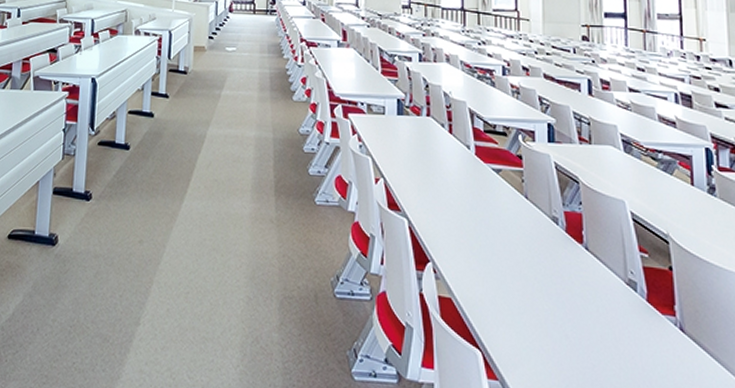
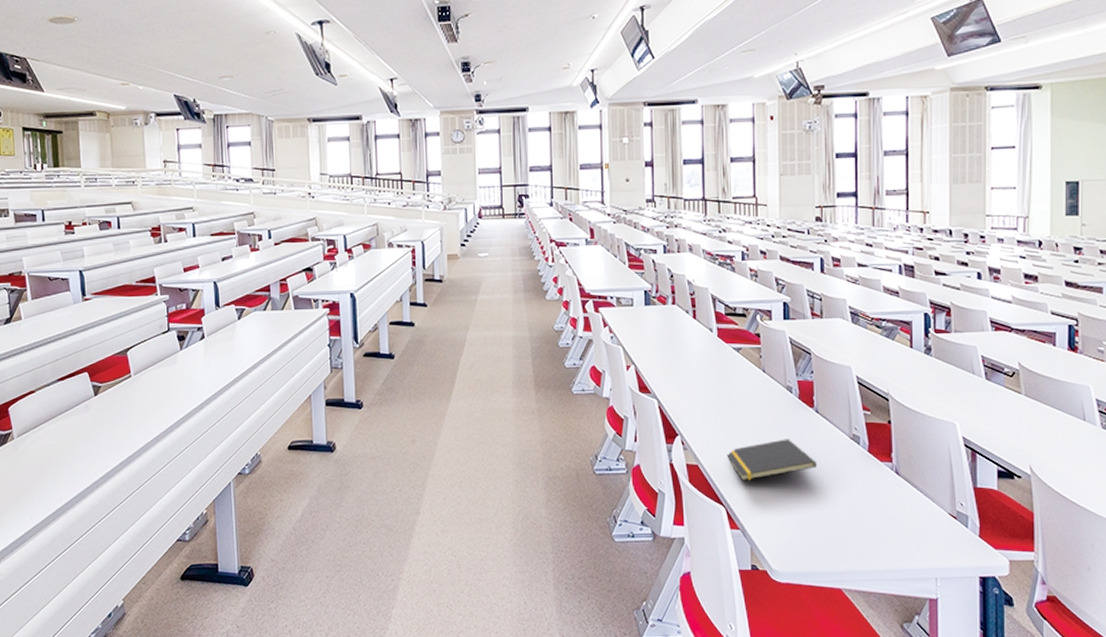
notepad: none [484,277,589,322] -> present [727,439,818,480]

